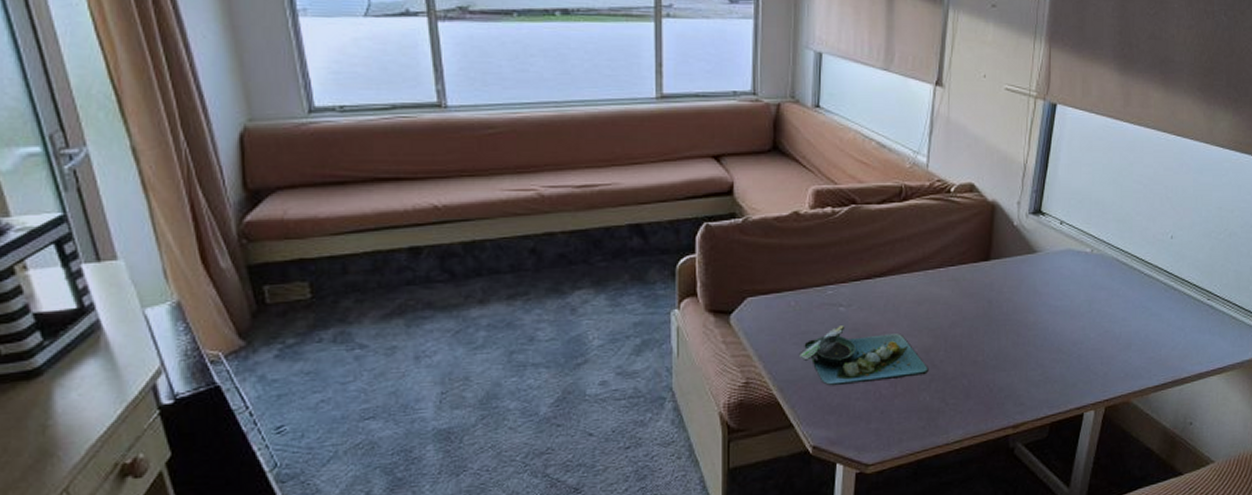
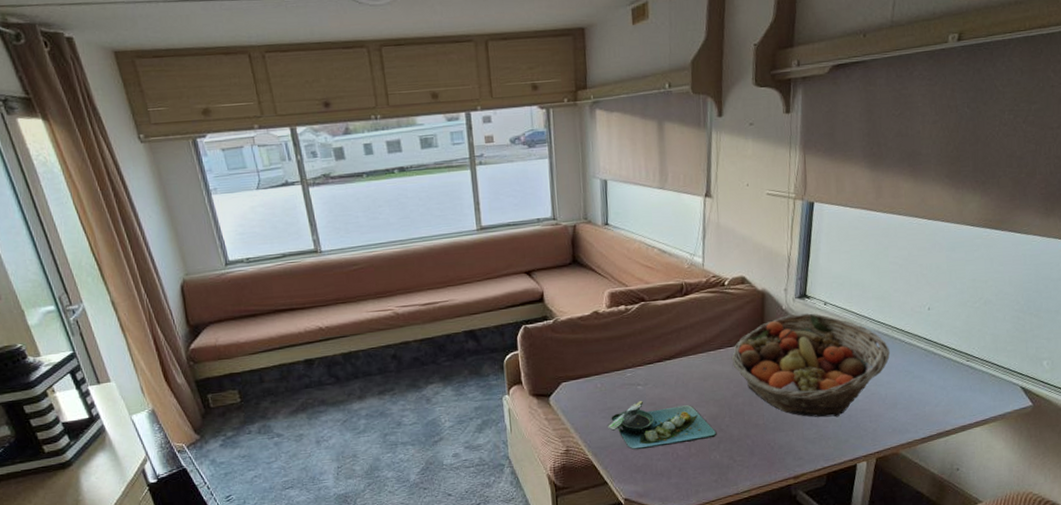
fruit basket: none [952,232,1128,357] -> present [731,313,891,418]

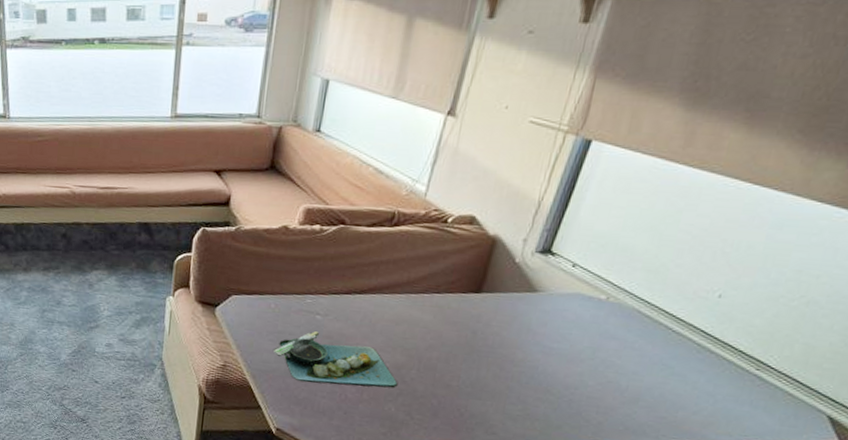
fruit basket: present [731,313,891,418] -> none [435,270,649,399]

